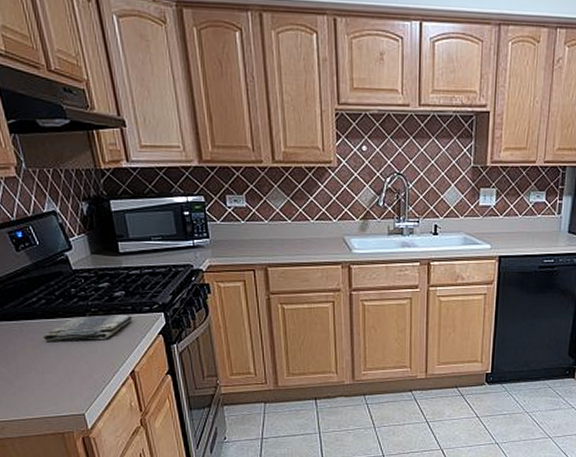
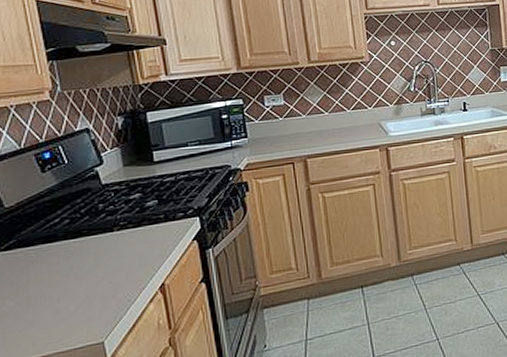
dish towel: present [42,315,133,341] -> none [62,224,165,264]

